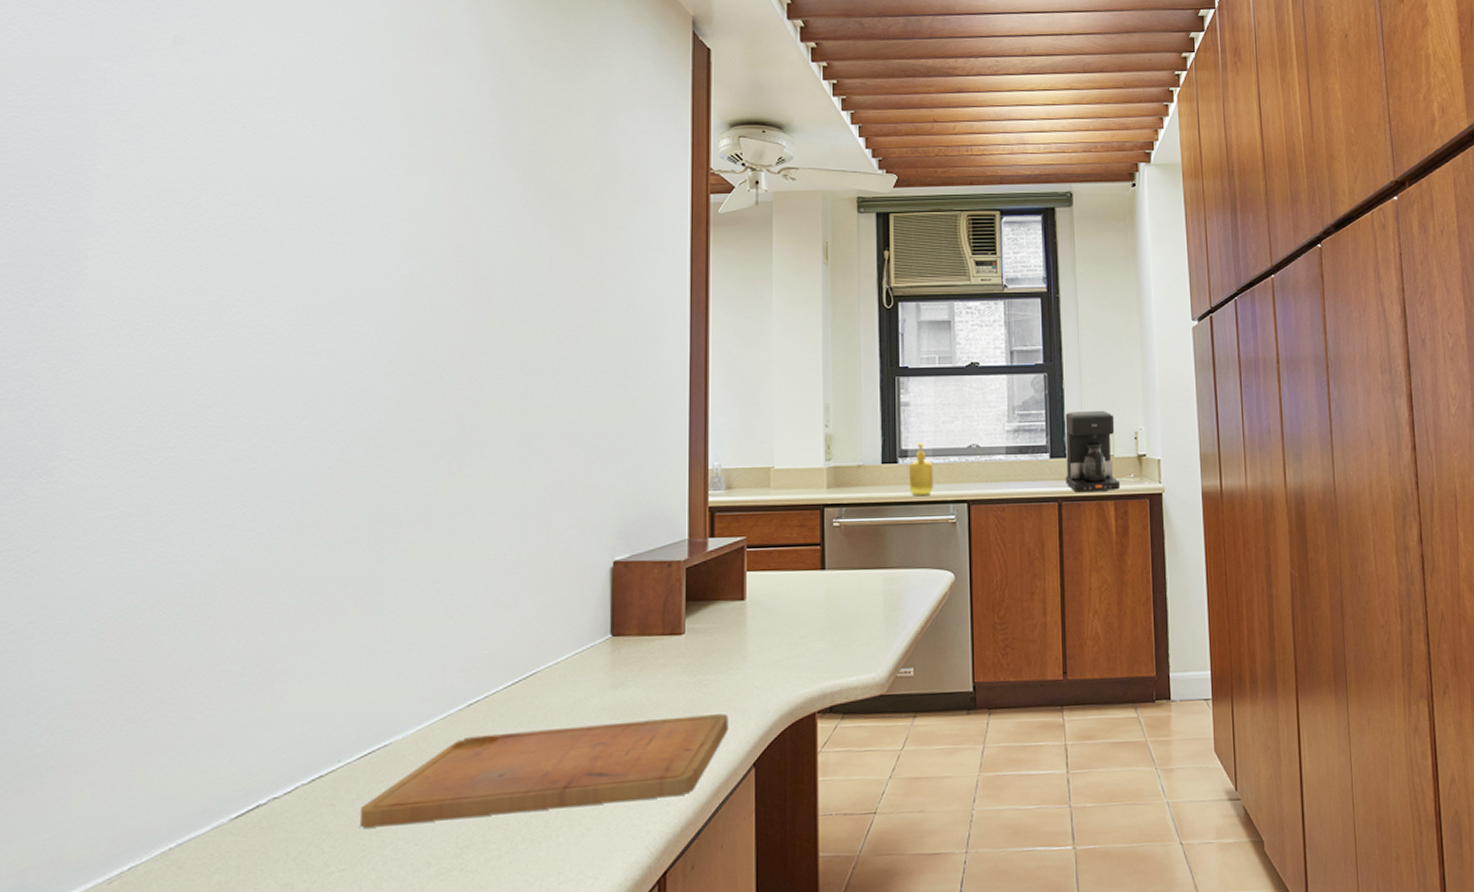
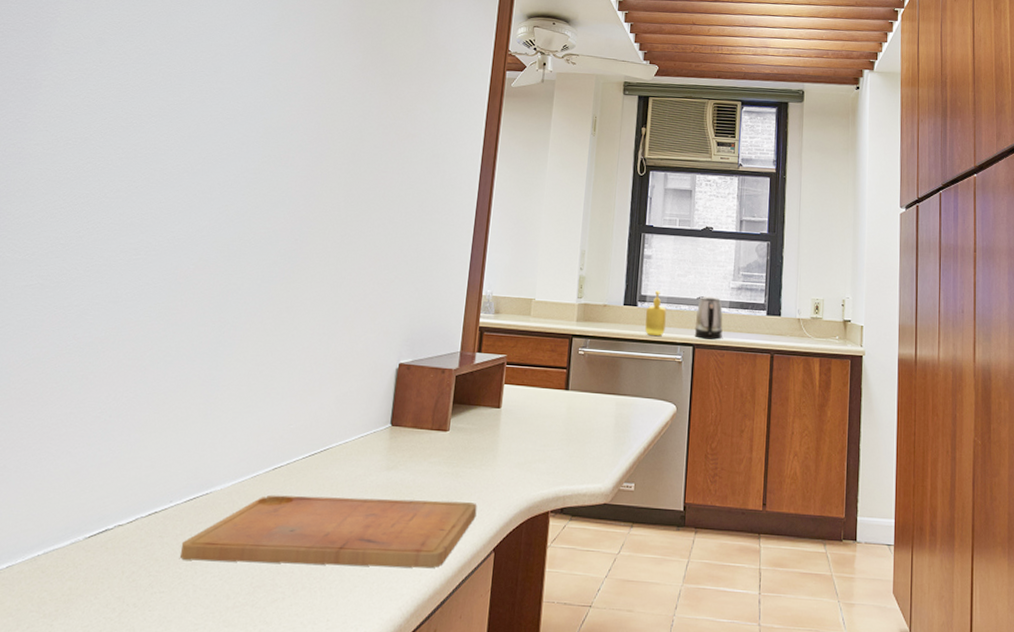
kettle: none [968,442,1001,493] -> present [694,295,723,340]
coffee maker: present [1065,410,1120,493] -> none [778,277,826,349]

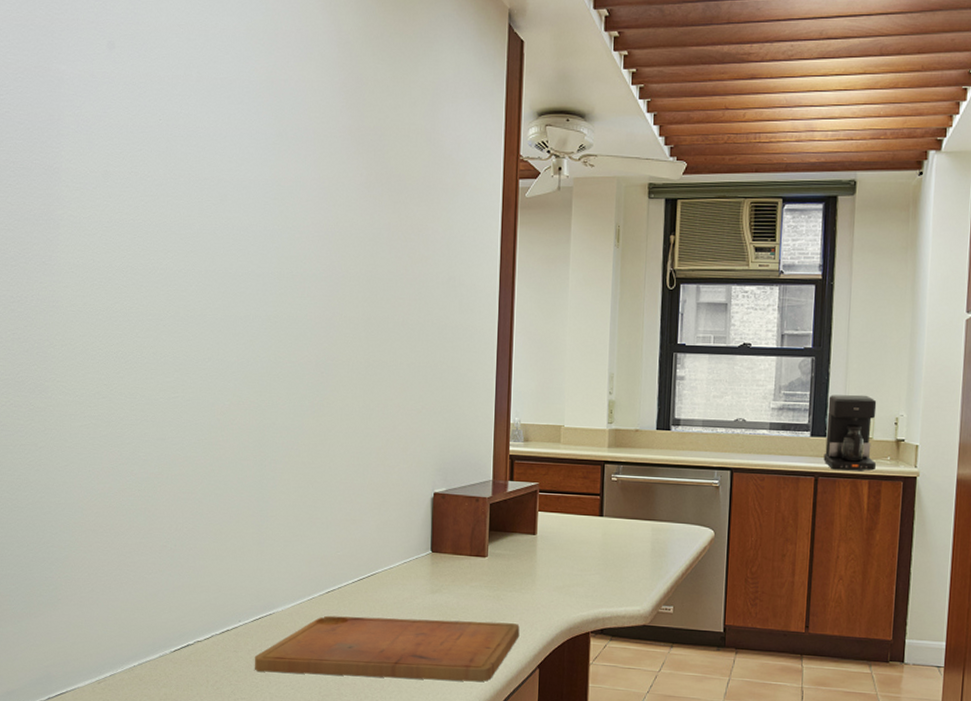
soap dispenser: present [645,290,666,337] -> none [680,413,702,461]
kettle: present [694,295,723,340] -> none [732,417,763,463]
coffee maker: none [778,277,826,349] -> present [823,394,877,471]

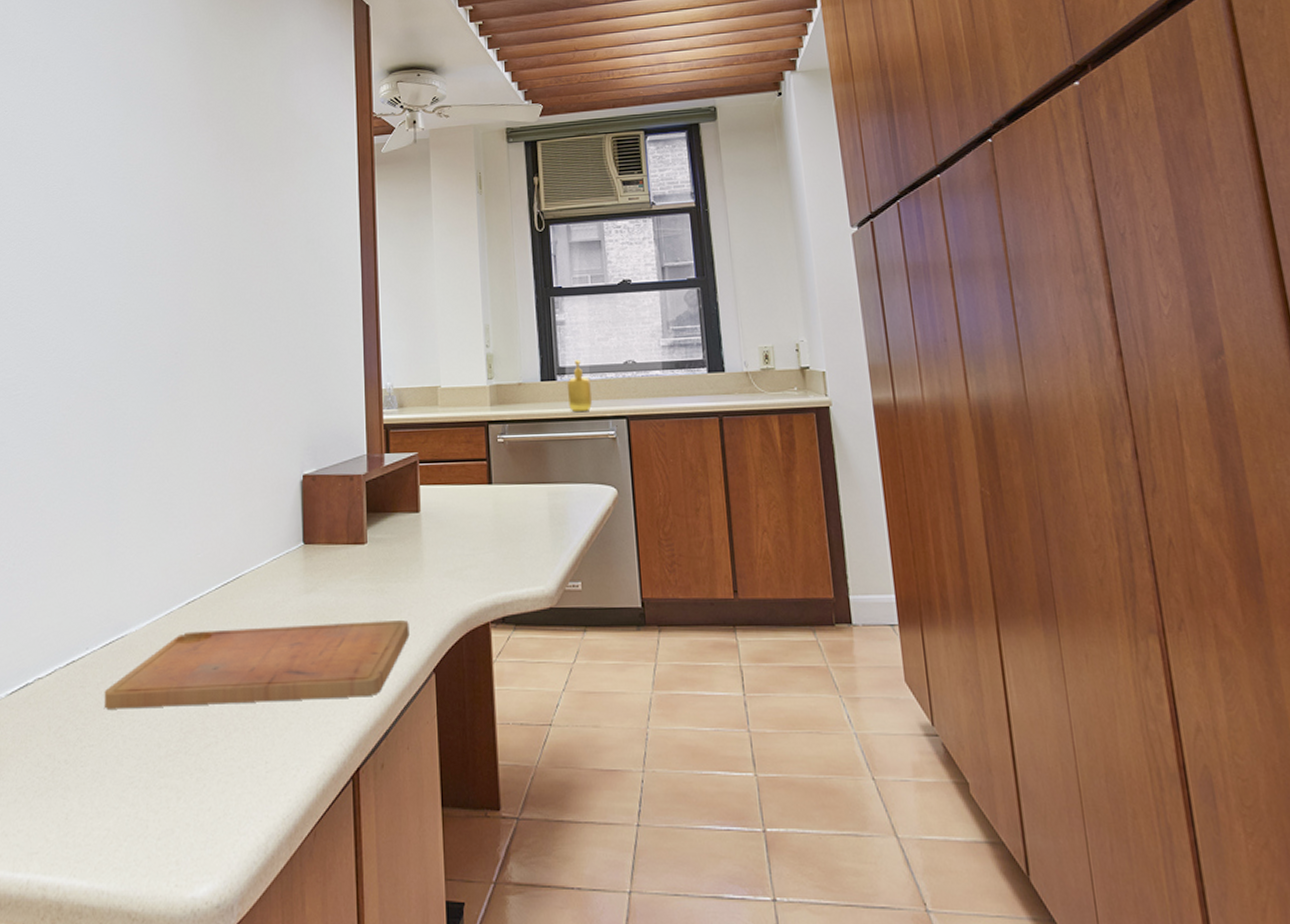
soap dispenser: none [680,413,702,461] -> present [568,360,593,413]
coffee maker: present [823,394,877,471] -> none [721,322,783,407]

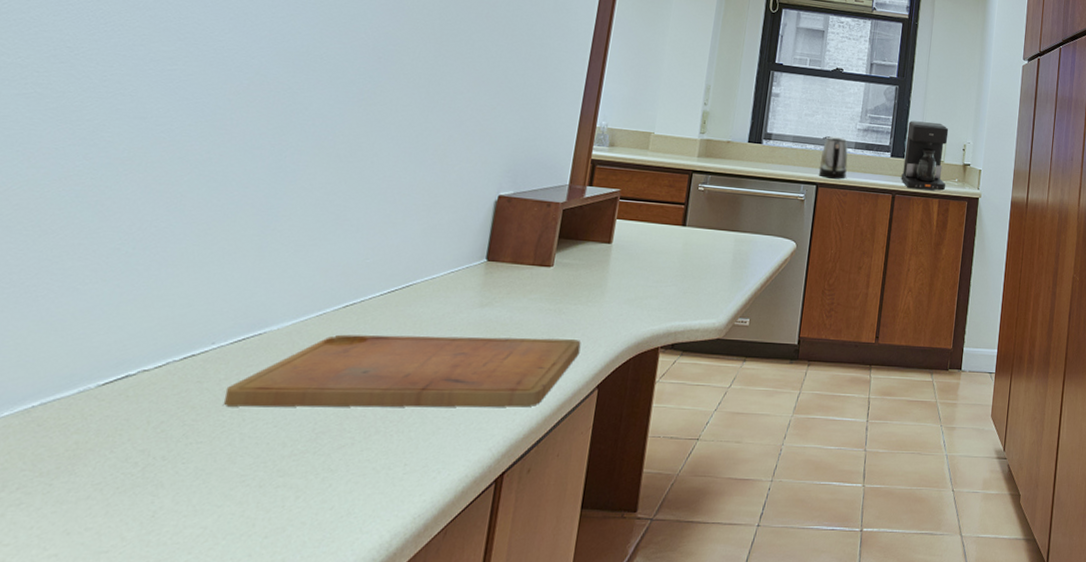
soap dispenser: present [568,360,593,413] -> none [769,129,792,175]
kettle: none [625,358,659,409] -> present [818,136,848,179]
coffee maker: none [721,322,783,407] -> present [901,120,949,191]

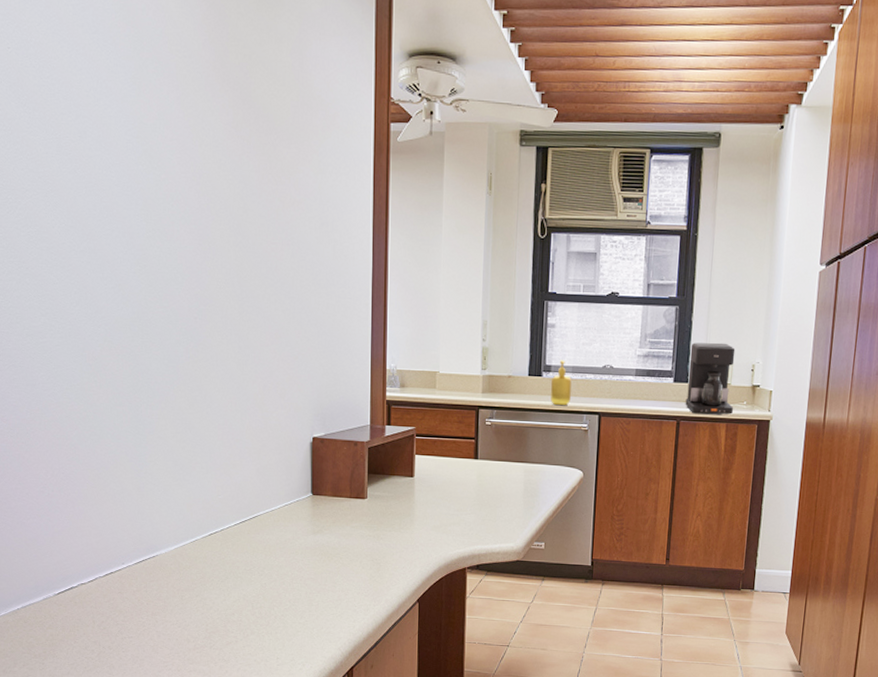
cutting board: present [224,334,582,408] -> none [139,556,400,617]
soap dispenser: none [769,129,792,175] -> present [551,360,572,406]
kettle: present [818,136,848,179] -> none [600,364,629,408]

